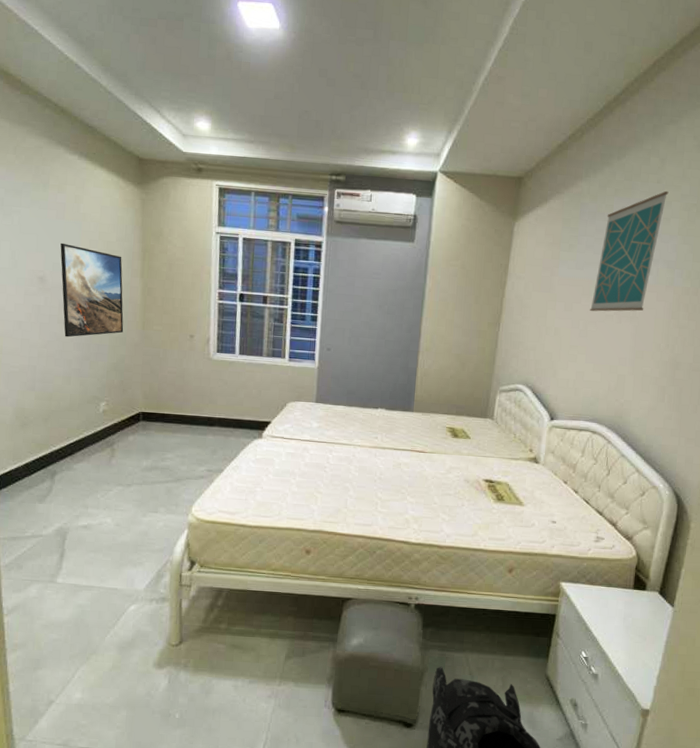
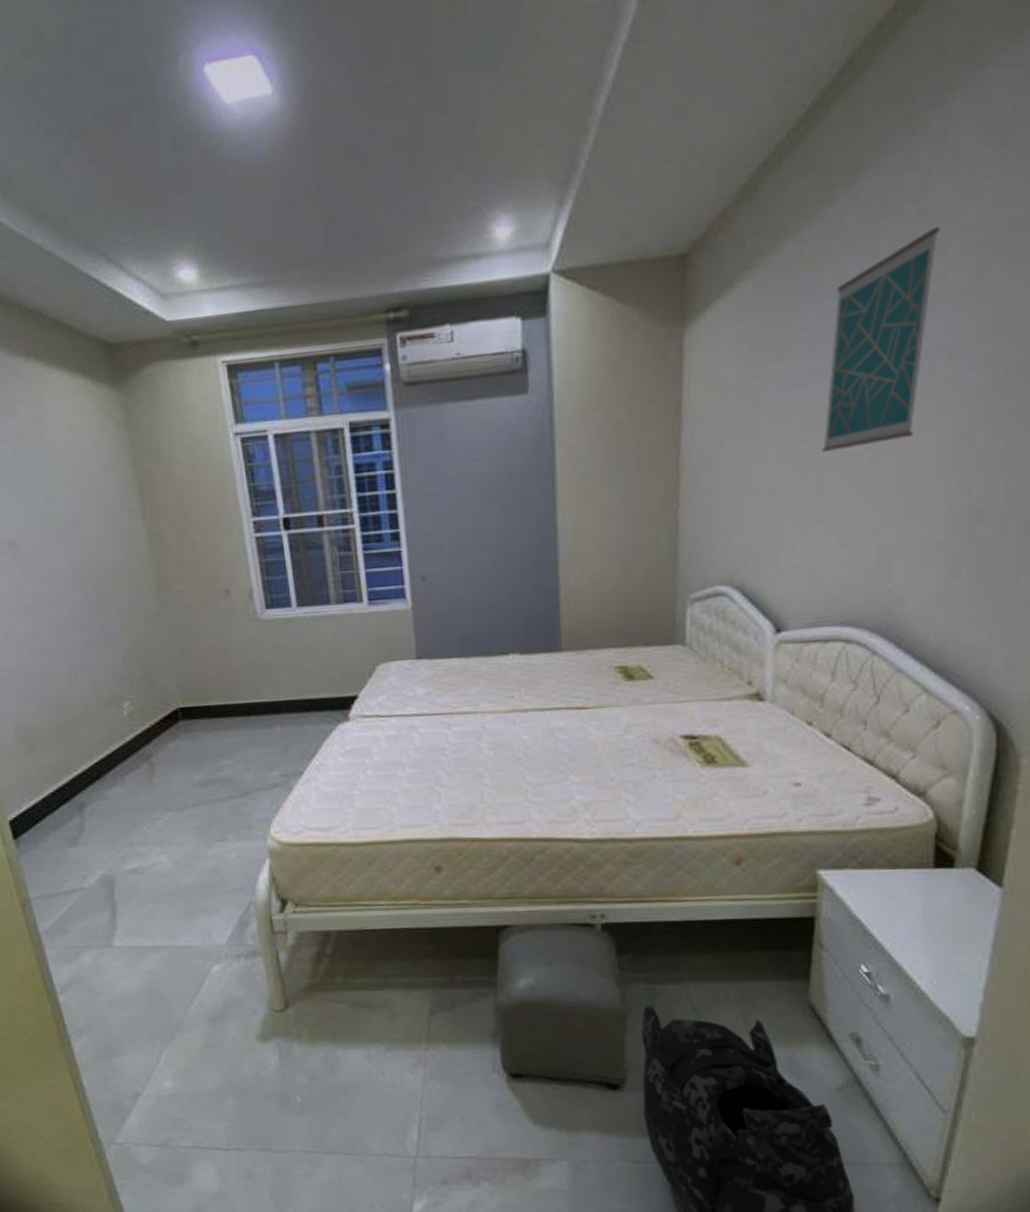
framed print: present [60,242,124,338] -> none [27,488,134,620]

